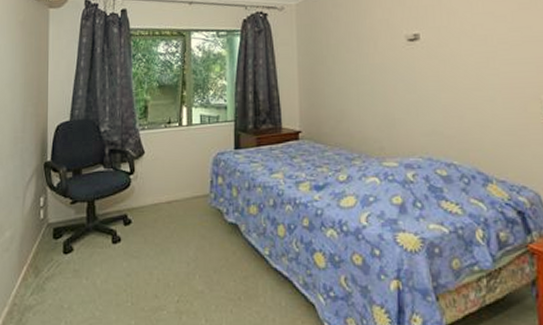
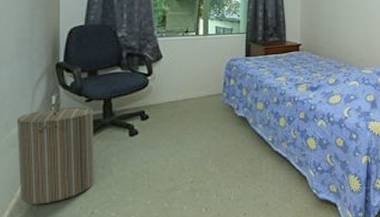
laundry hamper: none [9,202,79,315] -> present [16,100,95,205]

